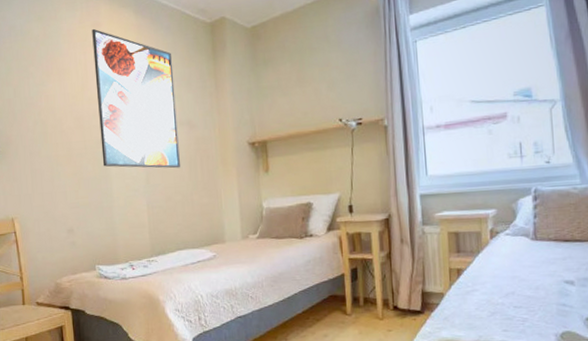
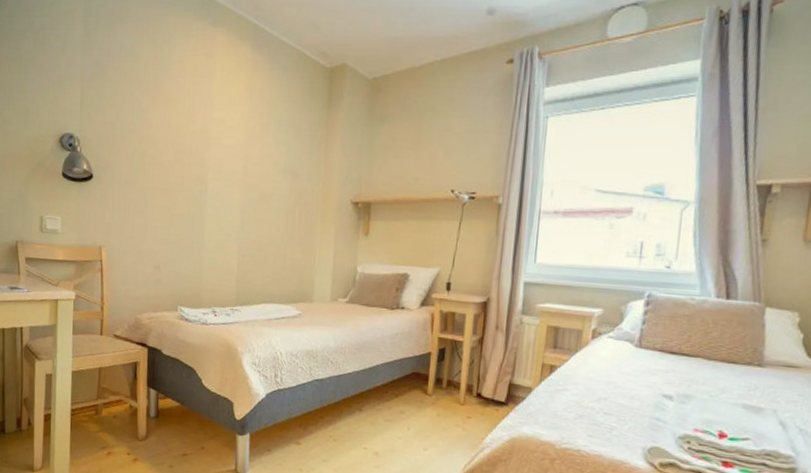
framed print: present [92,28,180,169] -> none [198,58,285,219]

